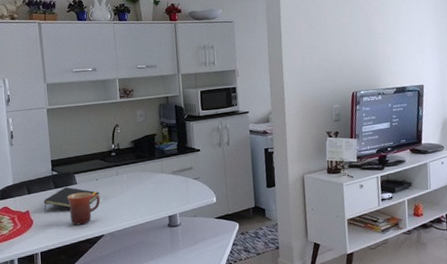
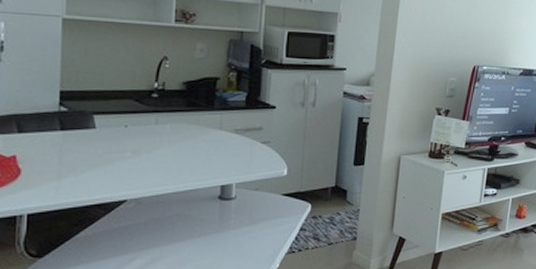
notepad: present [43,186,100,211] -> none [41,130,128,159]
mug: present [67,192,101,225] -> none [78,140,128,184]

